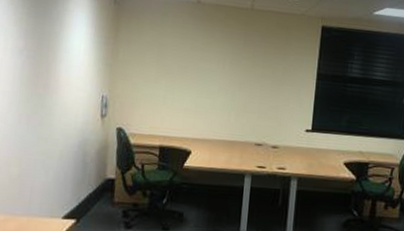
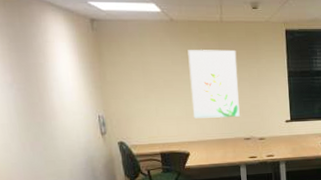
wall art: none [202,36,263,118] -> present [187,49,240,119]

